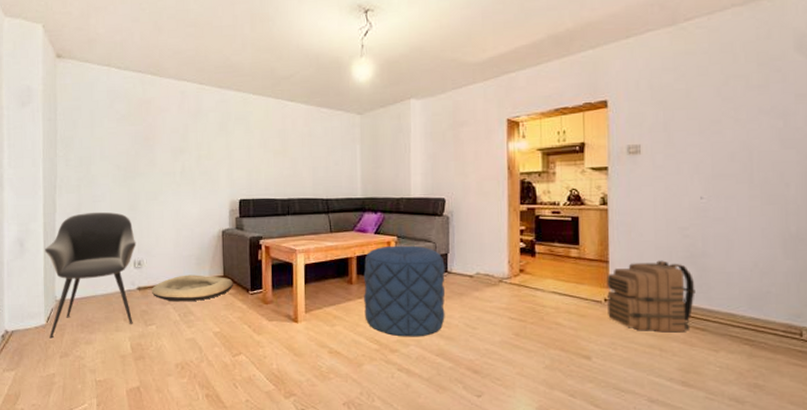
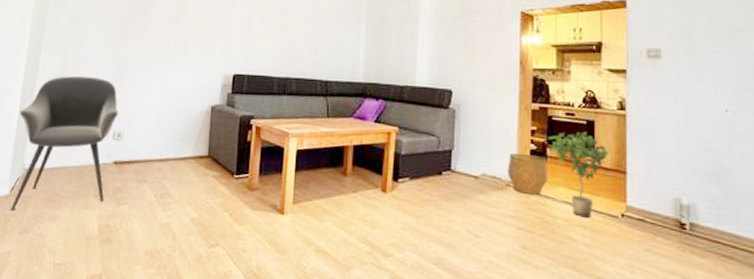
dog bed: present [151,275,233,302] -> none [128,151,218,182]
pouf: present [363,245,446,337] -> none [357,136,448,241]
basket: none [499,251,537,289] -> present [507,153,548,196]
potted plant: none [536,227,592,304] -> present [548,131,608,218]
backpack: present [607,260,695,333] -> none [624,175,721,260]

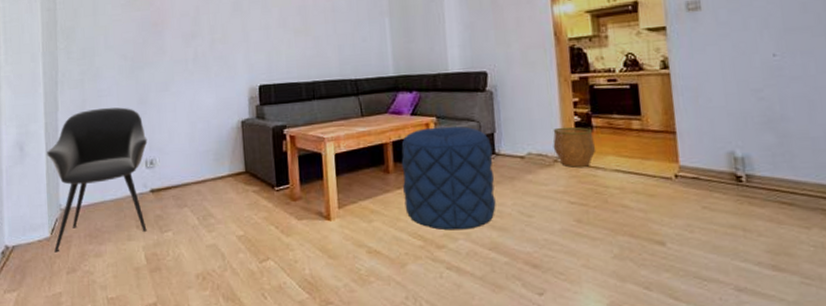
pouf: none [357,136,448,241] -> present [401,126,496,230]
potted plant: present [548,131,608,218] -> none [592,96,656,183]

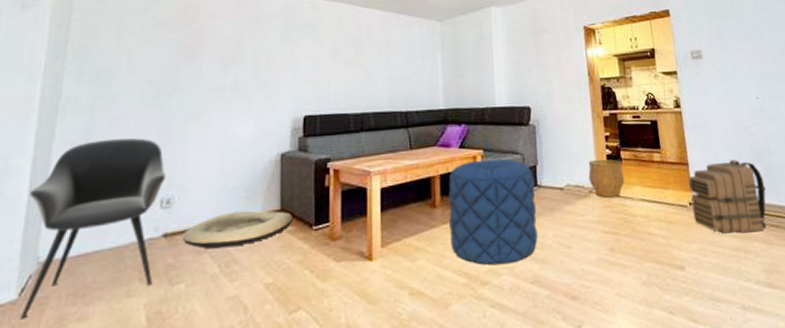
dog bed: none [165,172,257,204] -> present [182,211,293,250]
backpack: none [675,127,778,210] -> present [688,159,767,233]

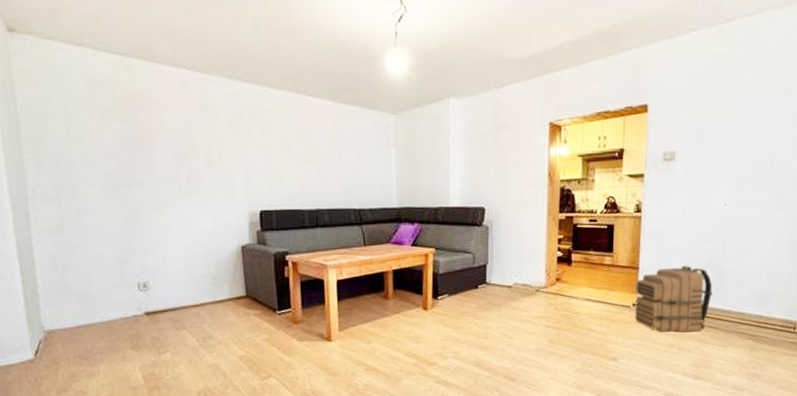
armchair: present [20,138,166,320] -> none [22,227,143,374]
dog bed: present [182,211,293,250] -> none [161,295,258,327]
pouf: present [448,158,538,265] -> none [400,257,484,350]
basket: present [588,159,625,199] -> none [537,260,573,297]

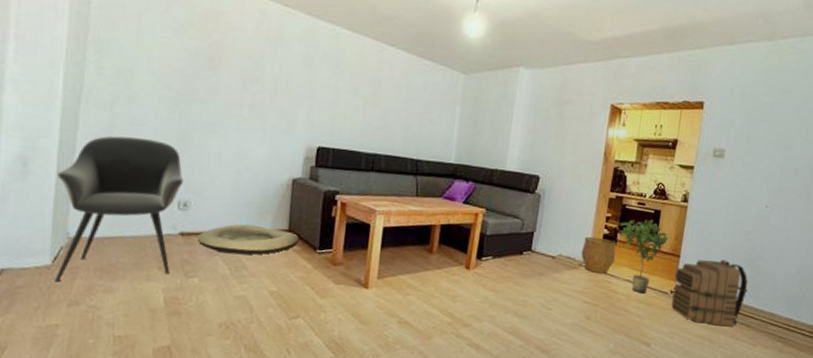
armchair: none [22,227,143,374] -> present [55,135,184,283]
dog bed: none [161,295,258,327] -> present [197,224,299,255]
basket: none [537,260,573,297] -> present [581,236,617,274]
potted plant: none [573,235,625,311] -> present [619,219,668,294]

